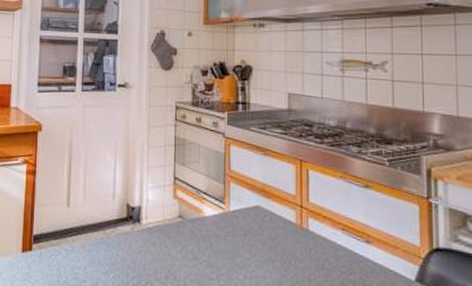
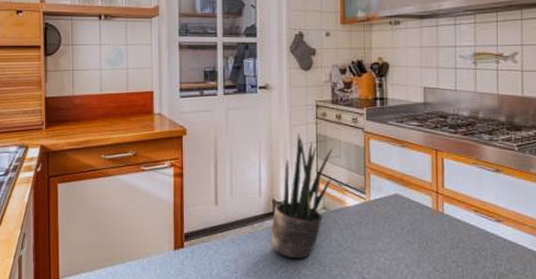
potted plant: none [124,135,192,271] -> present [271,133,333,259]

